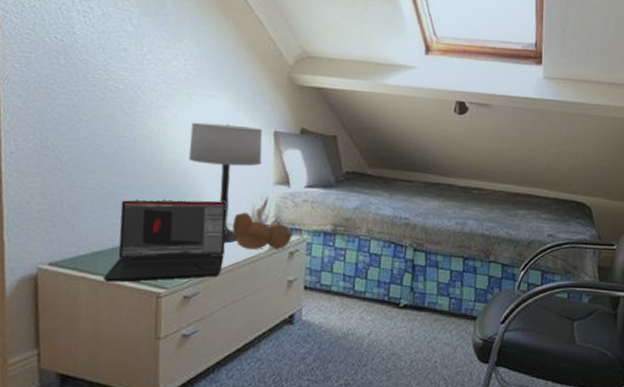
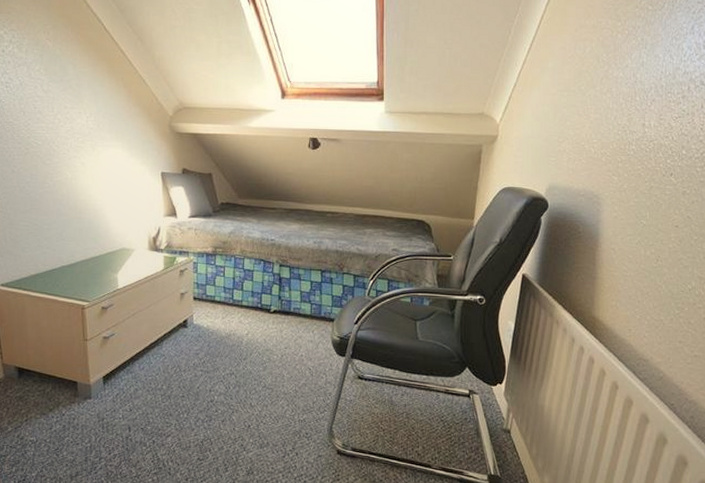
laptop: present [103,200,227,283] -> none [42,231,130,298]
table lamp: present [189,122,263,243] -> none [96,168,153,264]
teddy bear: present [231,212,294,249] -> none [134,239,182,269]

